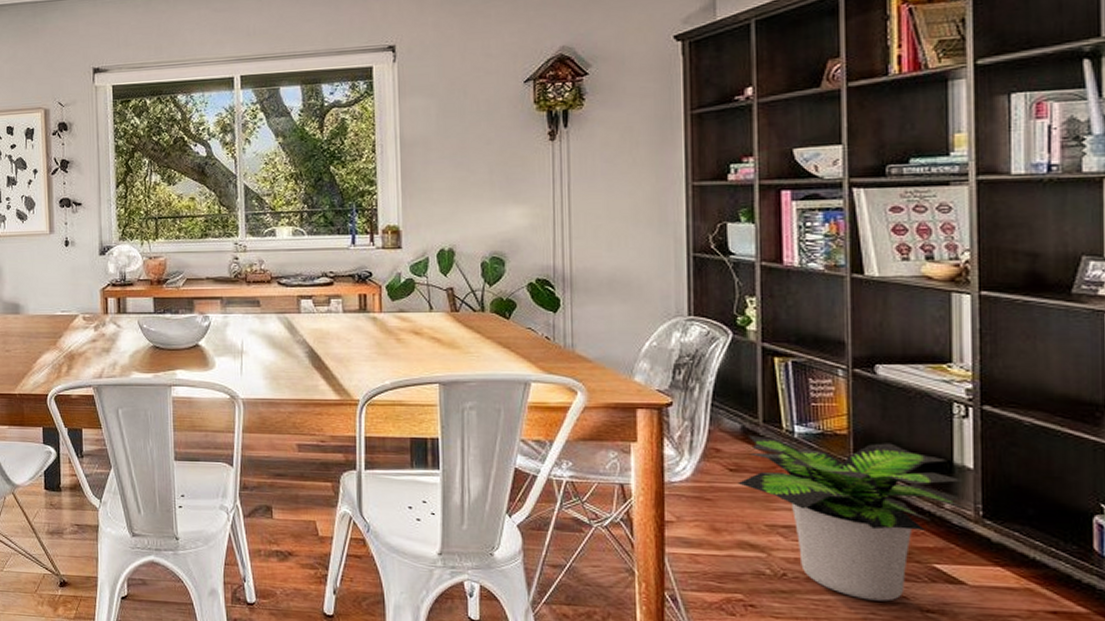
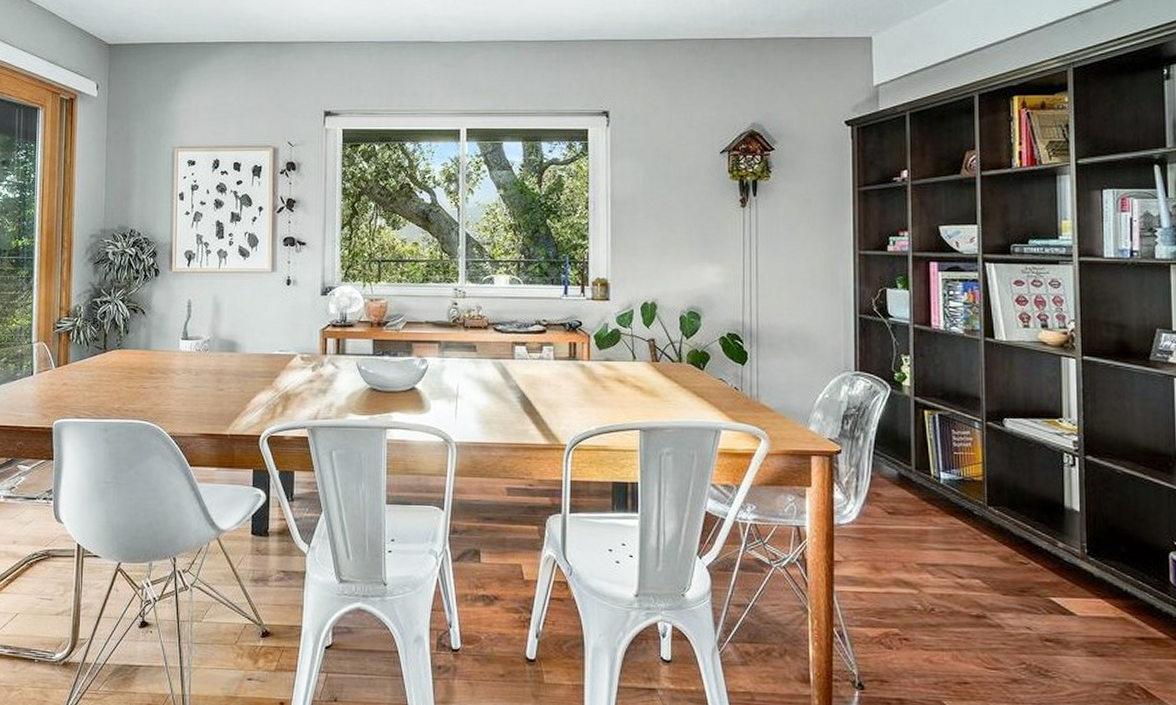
potted plant: present [738,435,964,601] -> none [895,481,1073,632]

